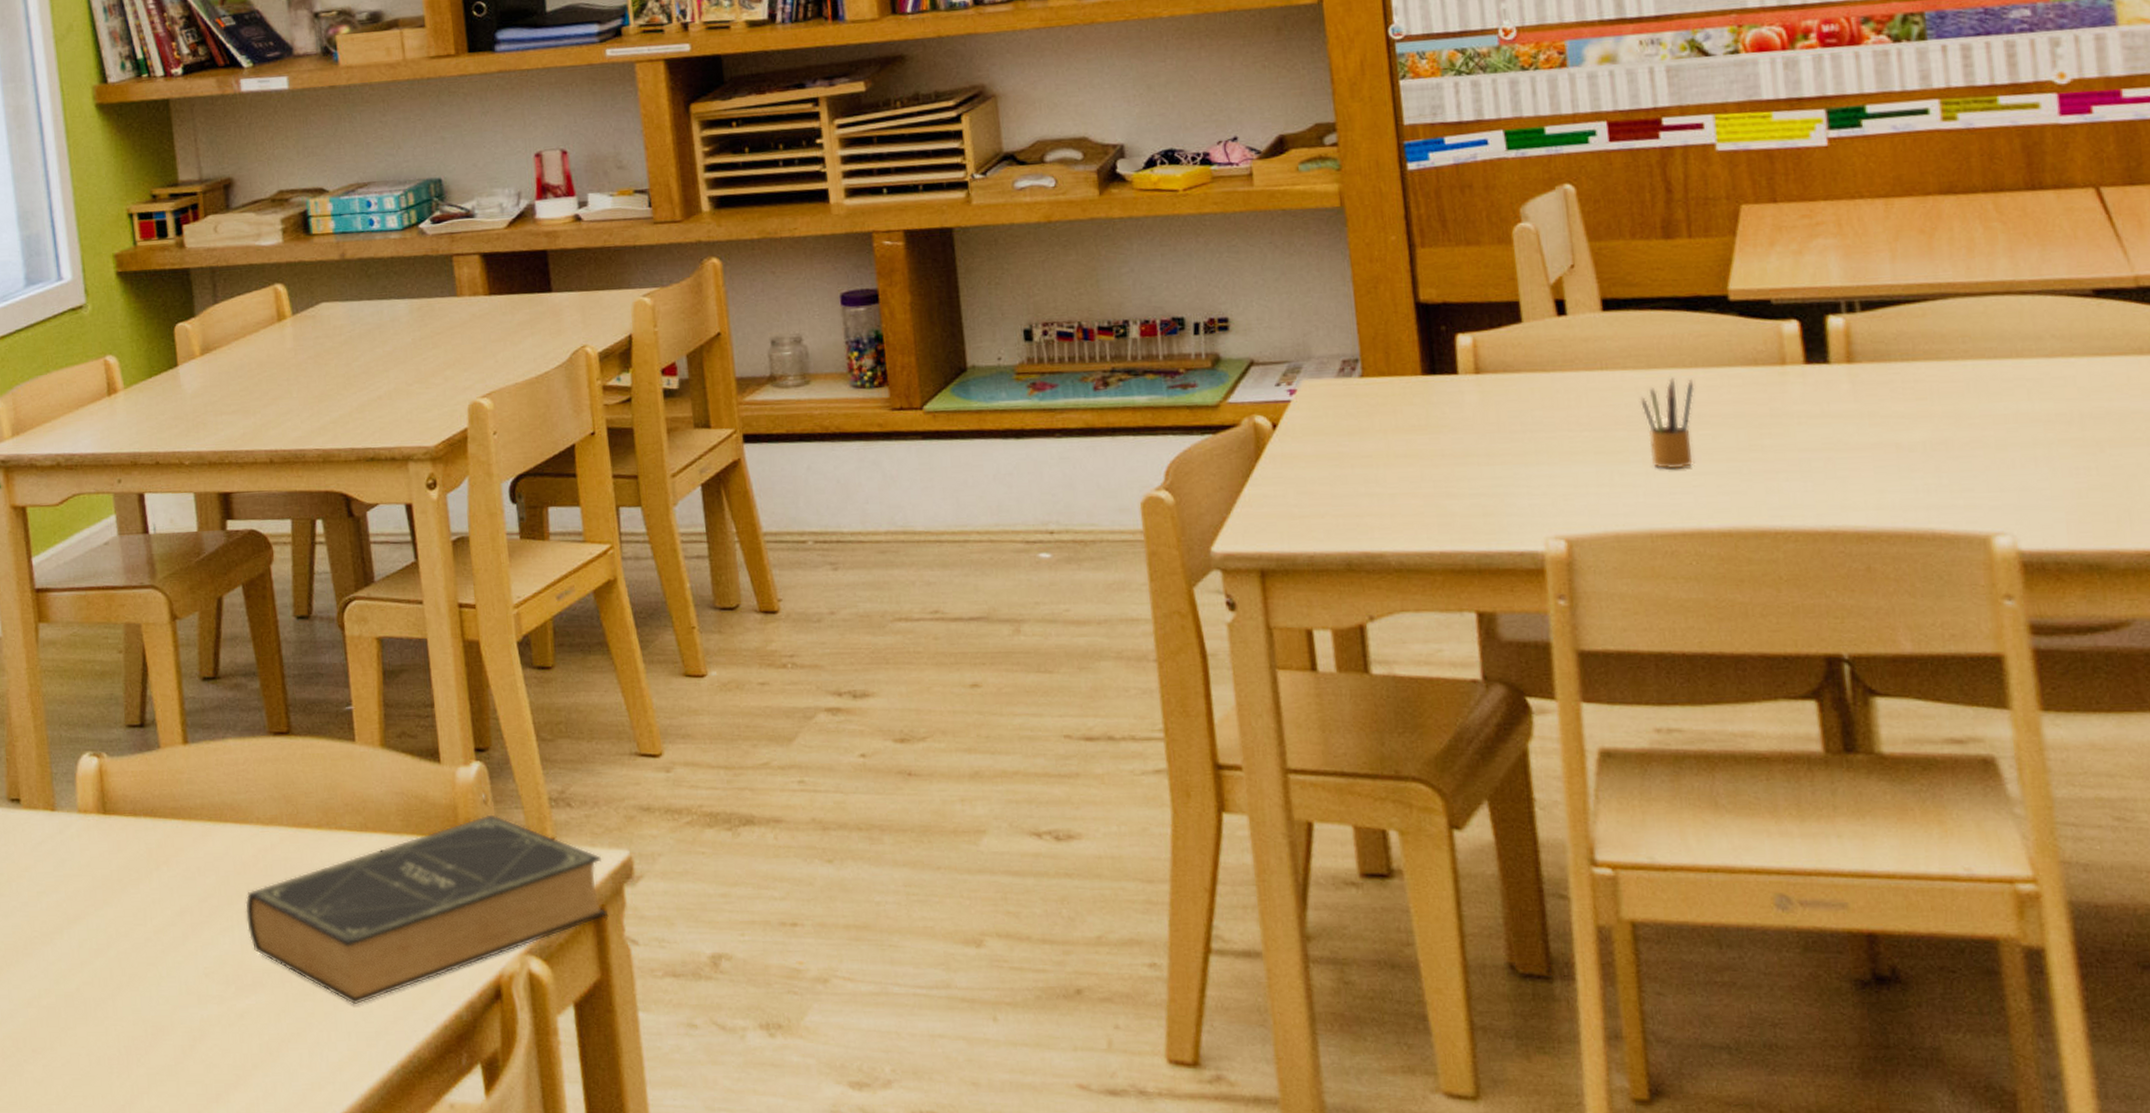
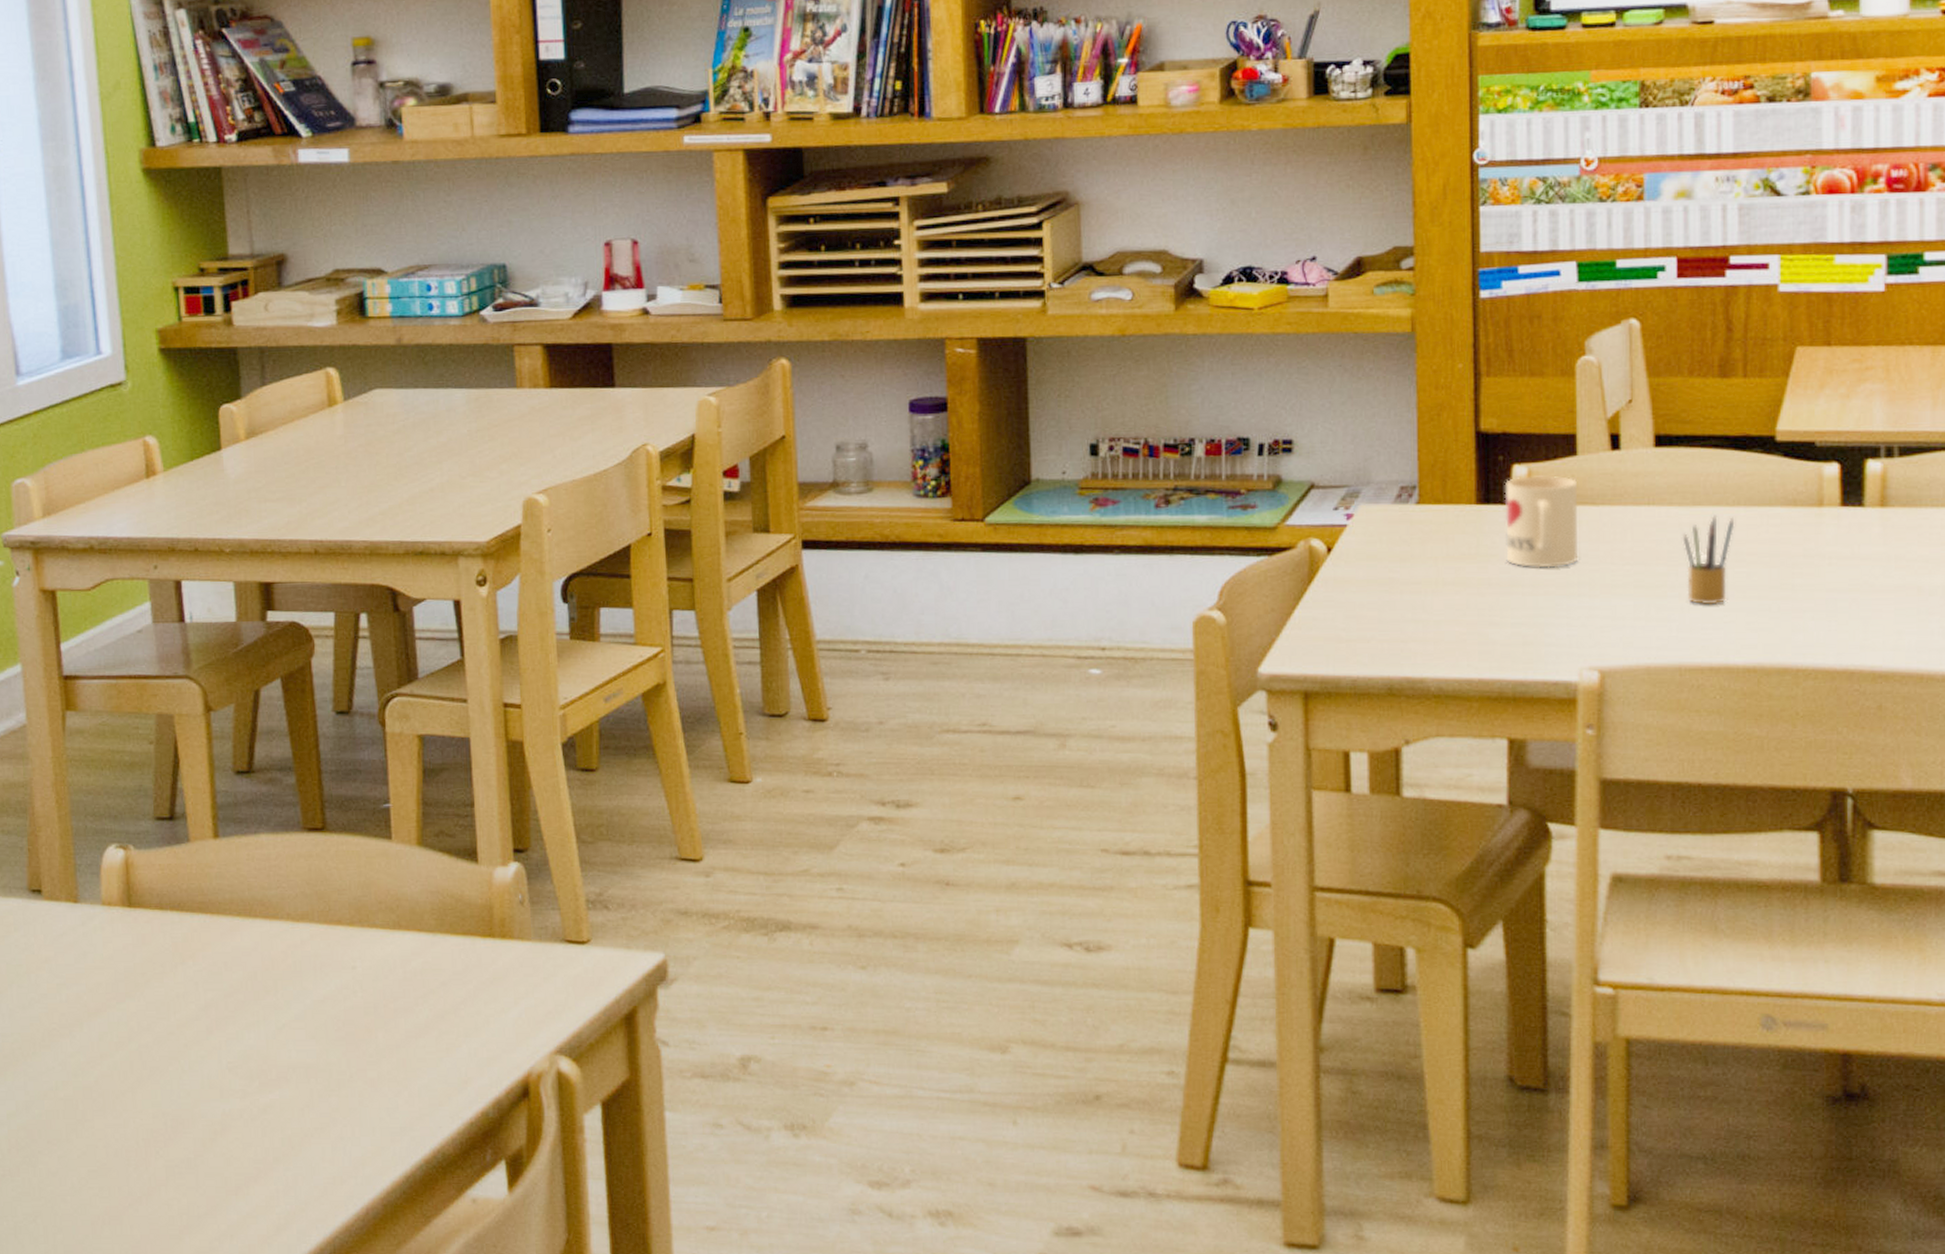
book: present [245,814,609,1005] -> none [272,915,640,1101]
mug: none [1450,344,1532,438] -> present [1505,475,1578,568]

